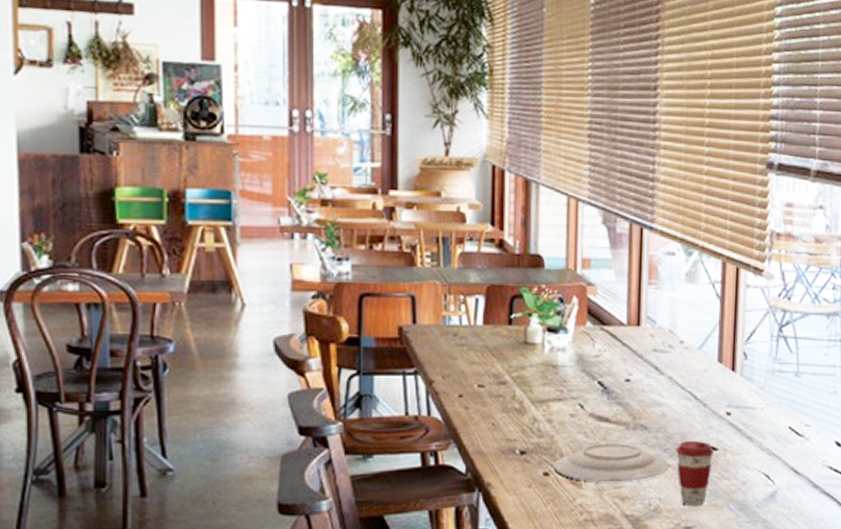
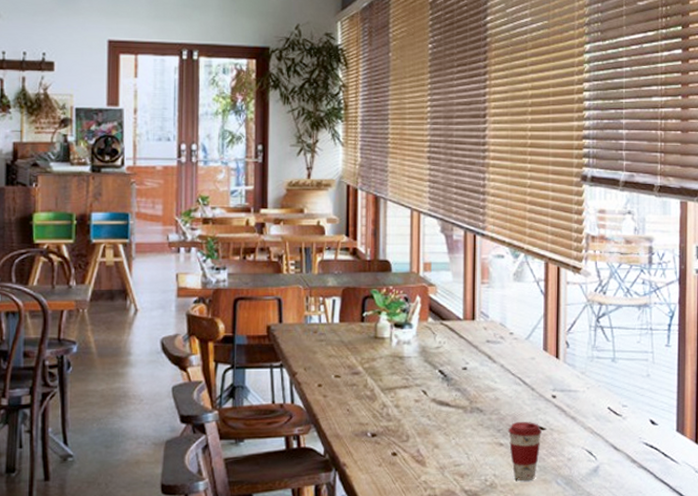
plate: present [553,444,670,482] -> none [401,425,504,460]

